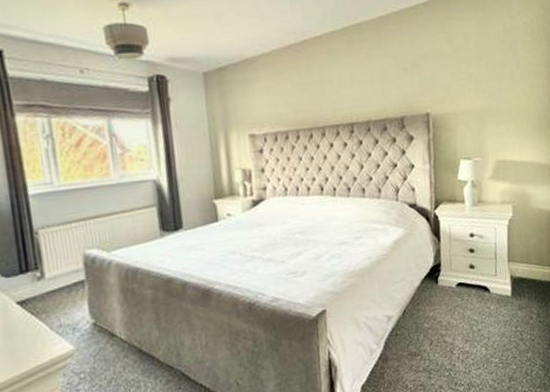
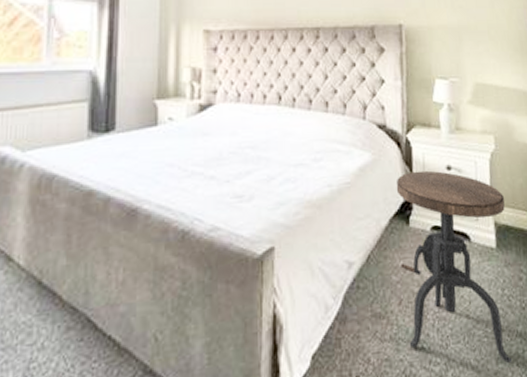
side table: none [426,239,522,380] -> present [396,170,511,363]

